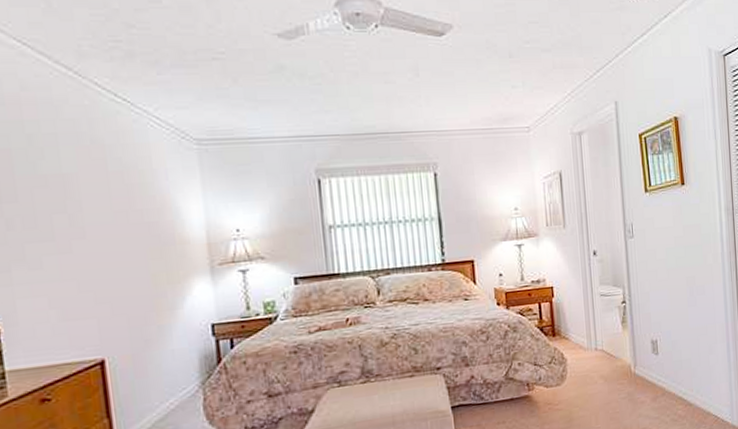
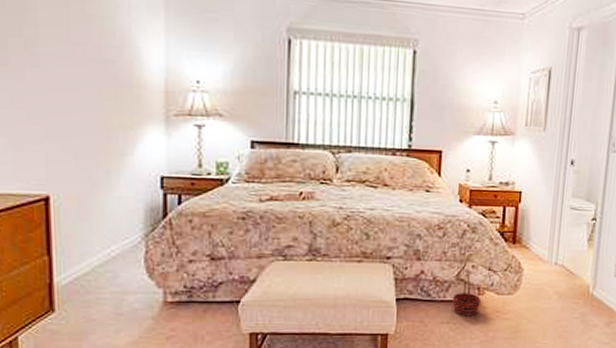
basket: none [504,371,532,413] -> present [452,273,481,315]

